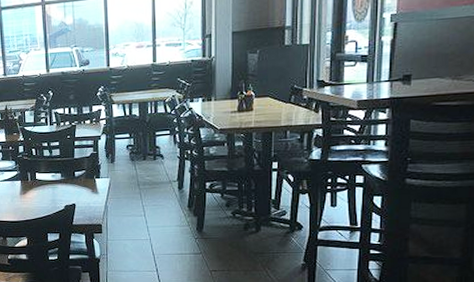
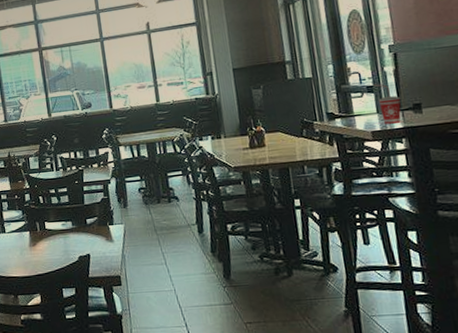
beverage cup: none [367,53,393,95] -> present [372,84,402,125]

